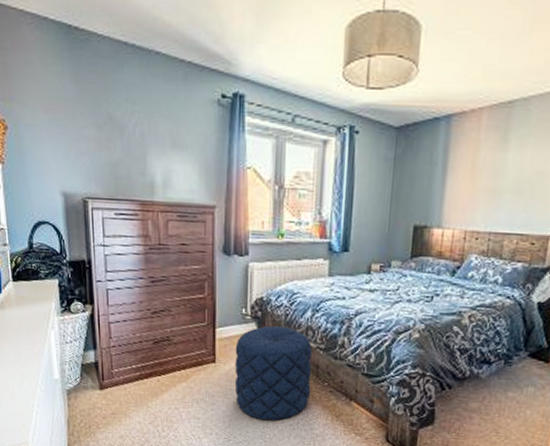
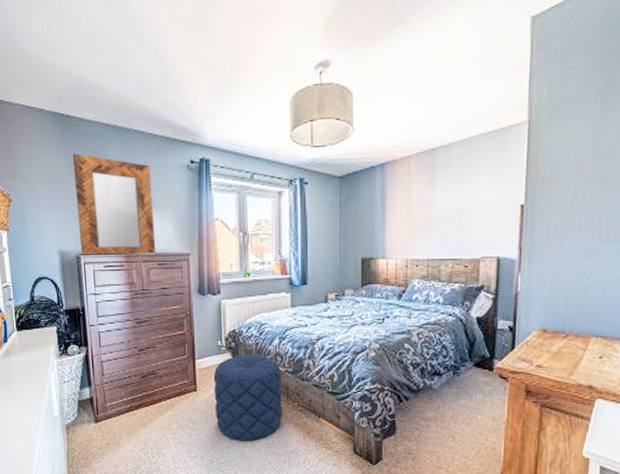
home mirror: none [80,75,177,205] -> present [72,153,157,255]

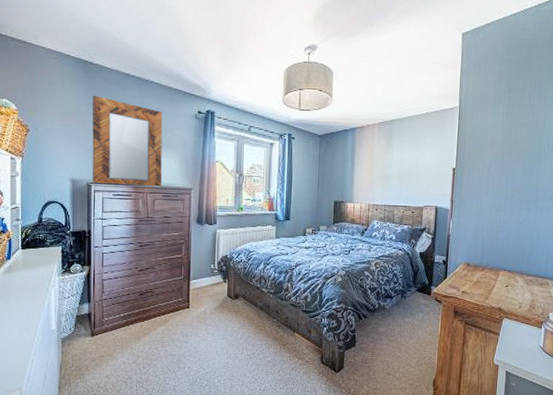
pouf: present [213,355,283,441] -> none [204,277,265,353]

